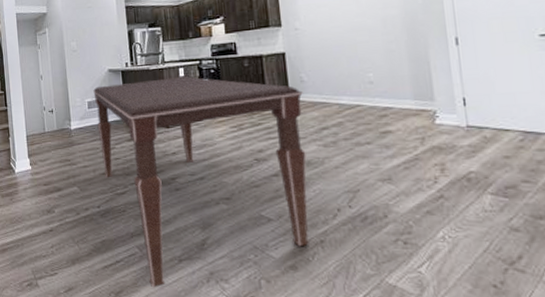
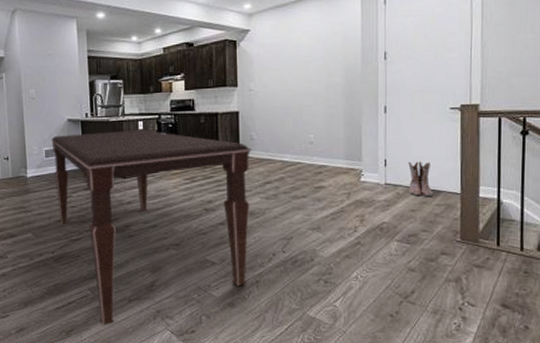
boots: none [493,98,532,140] -> present [408,161,434,196]

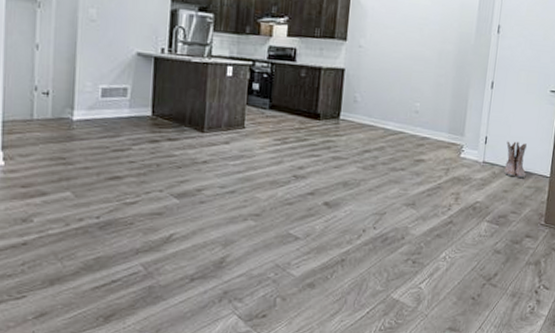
dining table: present [51,130,252,326] -> none [111,71,354,310]

